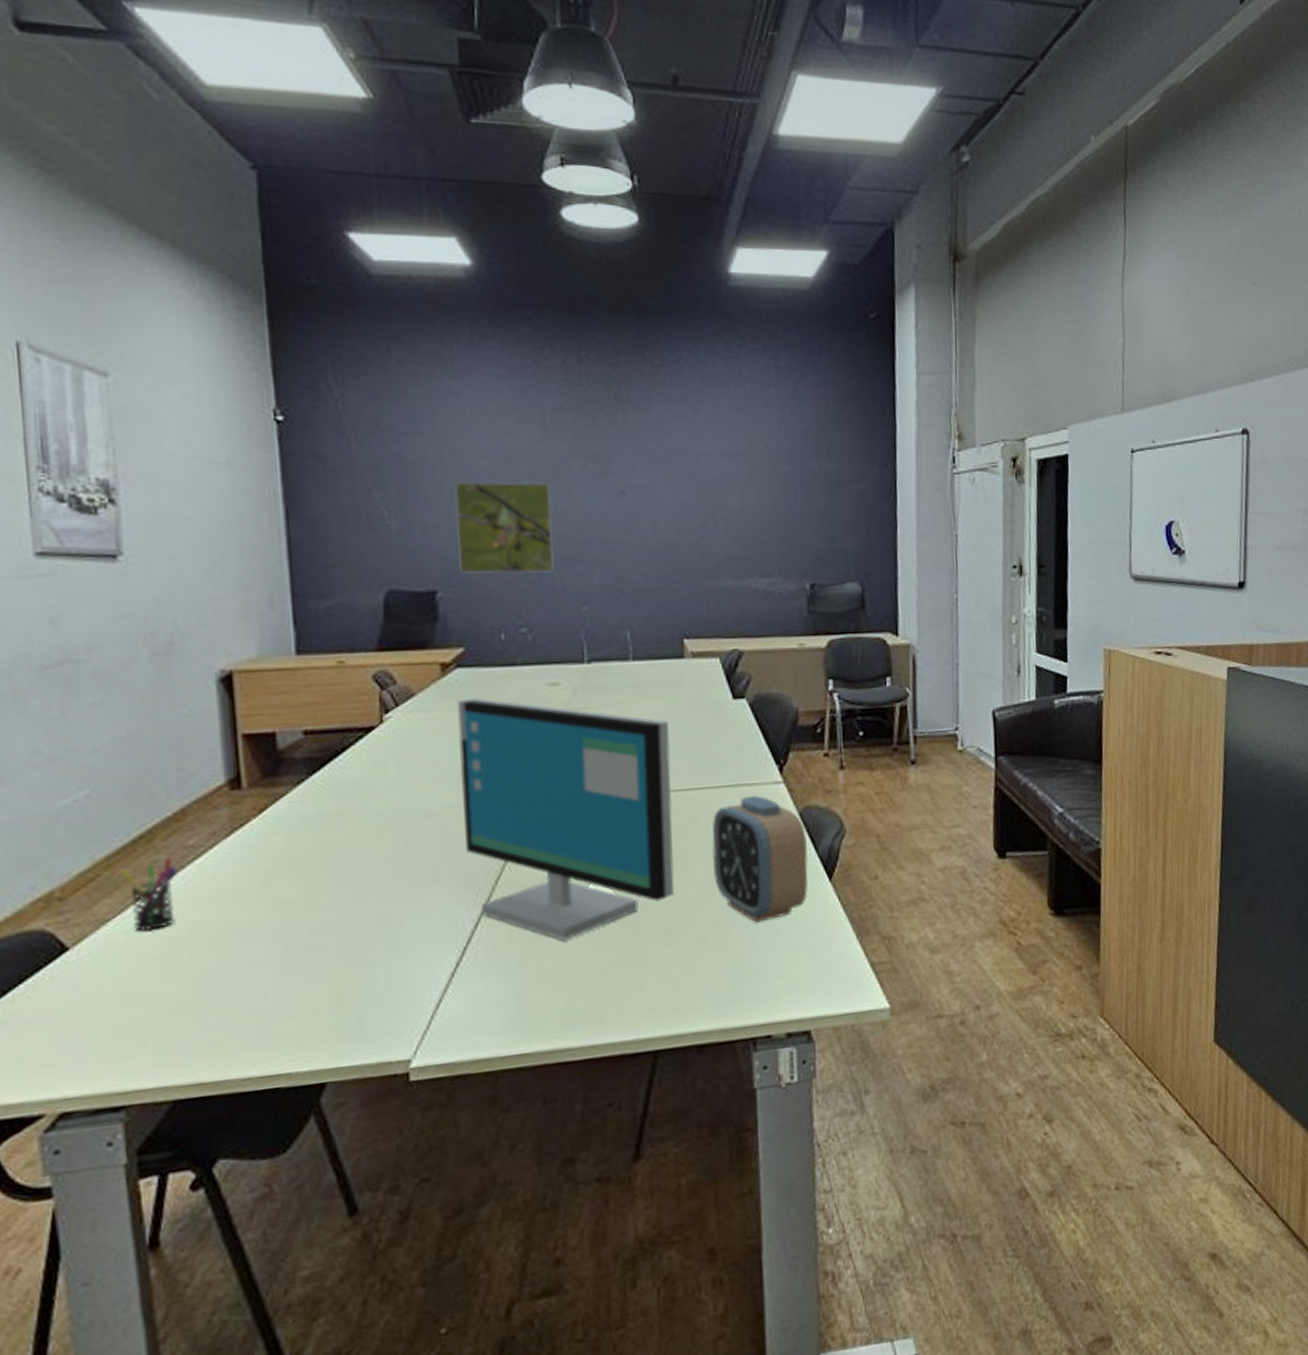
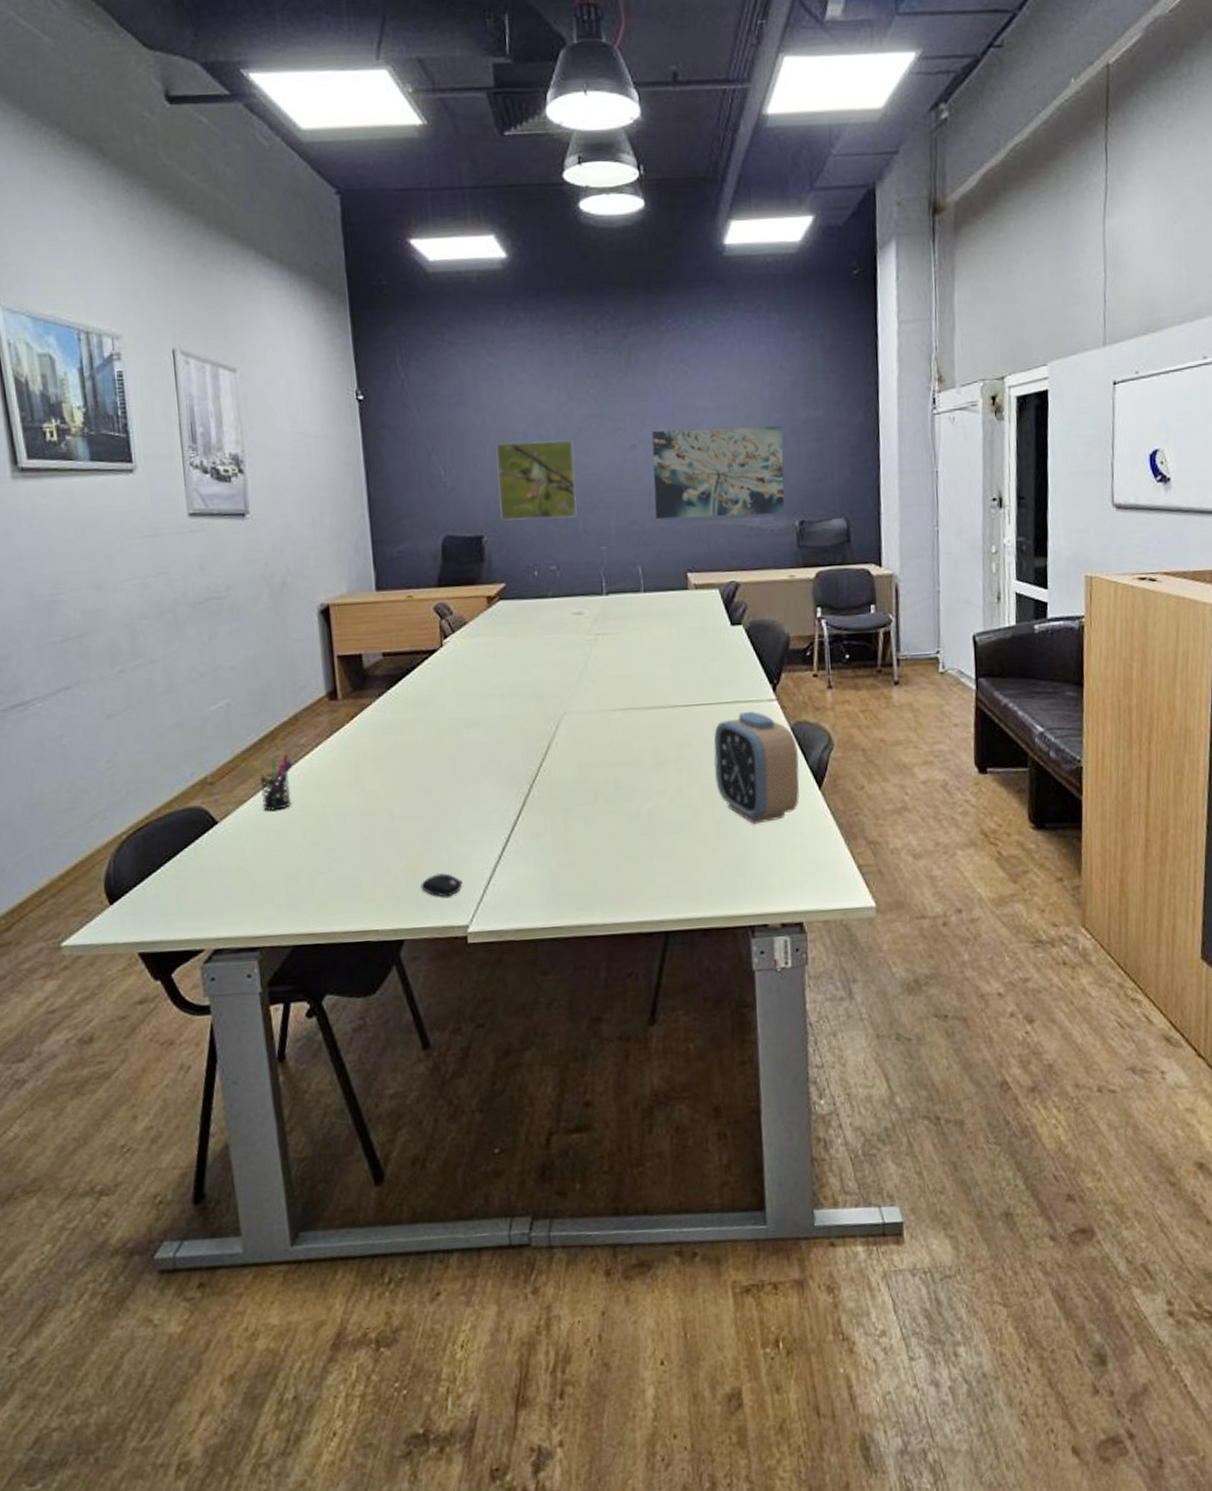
mouse: none [349,997,404,1027] -> present [421,873,463,897]
computer monitor: present [457,698,675,940] -> none [500,625,682,832]
wall art: none [643,476,794,578] -> present [651,425,785,520]

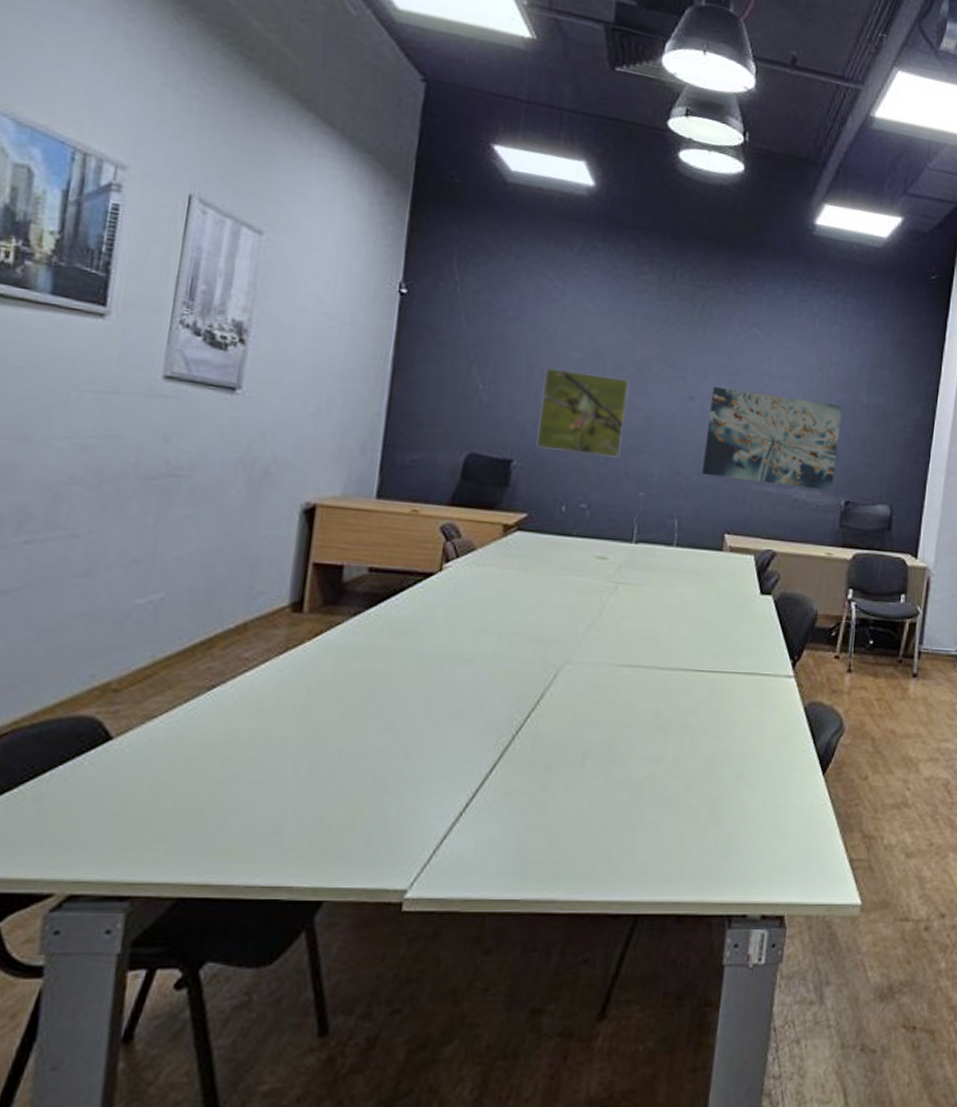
pen holder: present [252,753,293,812] -> none [176,665,229,733]
mouse: present [421,873,463,897] -> none [358,826,410,855]
alarm clock: present [713,711,800,824] -> none [717,685,808,805]

